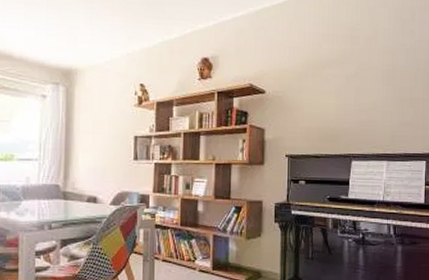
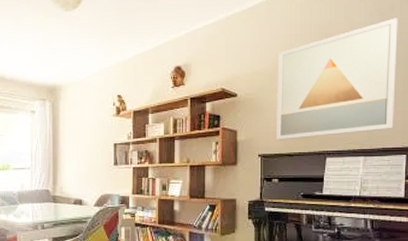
wall art: none [303,26,418,141] -> present [275,18,398,140]

